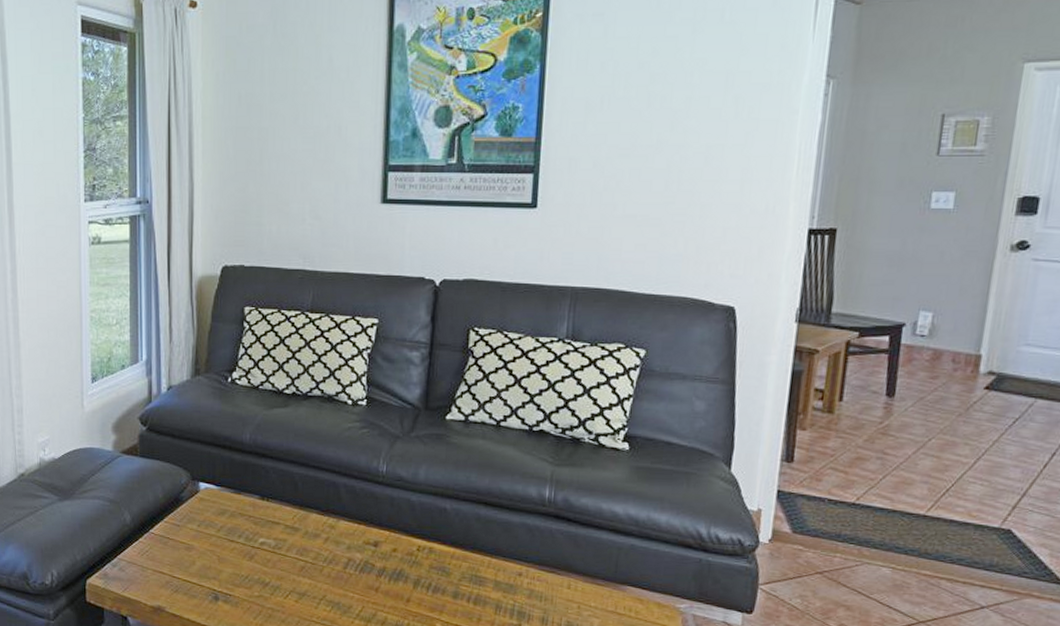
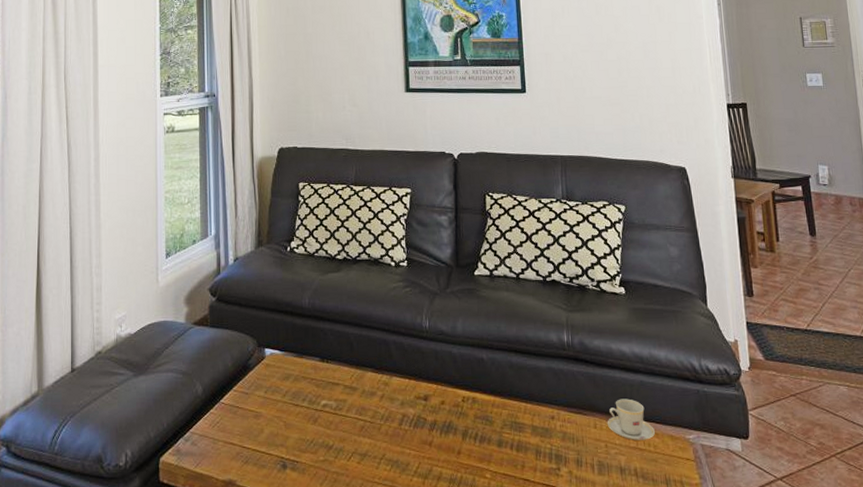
teacup: none [583,561,639,605] -> present [607,398,655,440]

